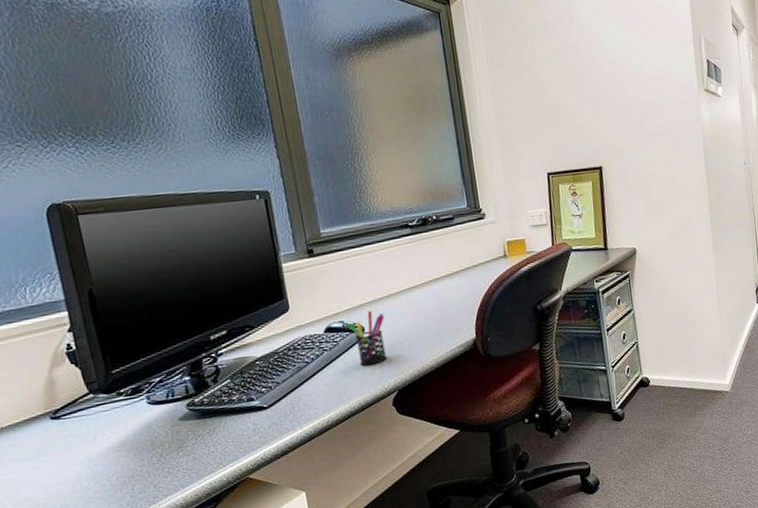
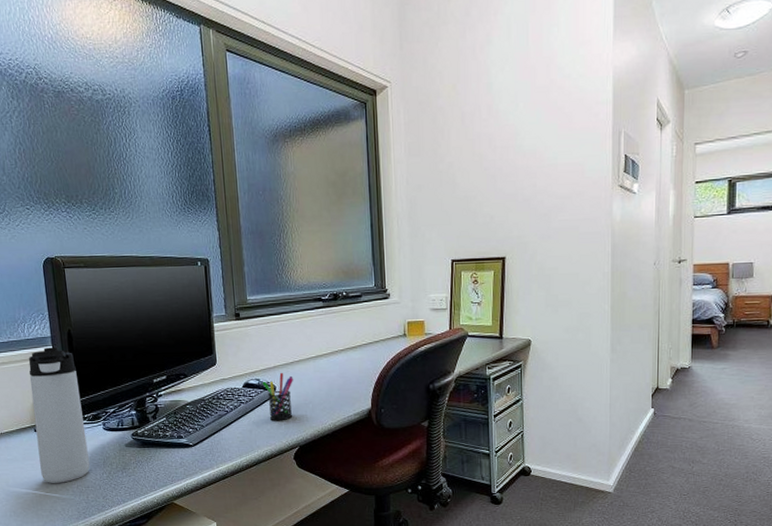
thermos bottle: none [34,312,133,481] -> present [28,347,90,483]

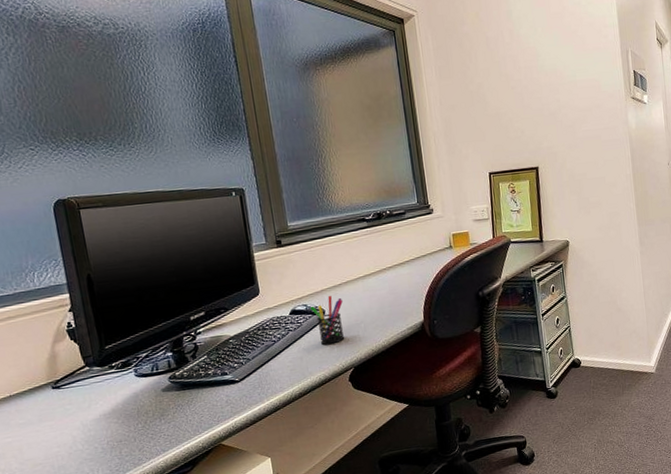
thermos bottle: present [28,347,90,483] -> none [40,294,122,444]

